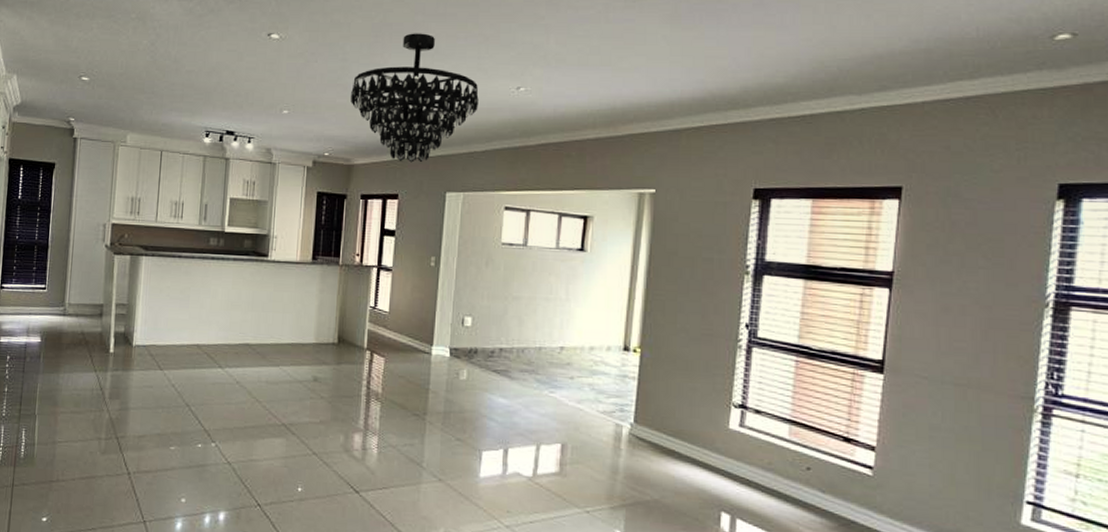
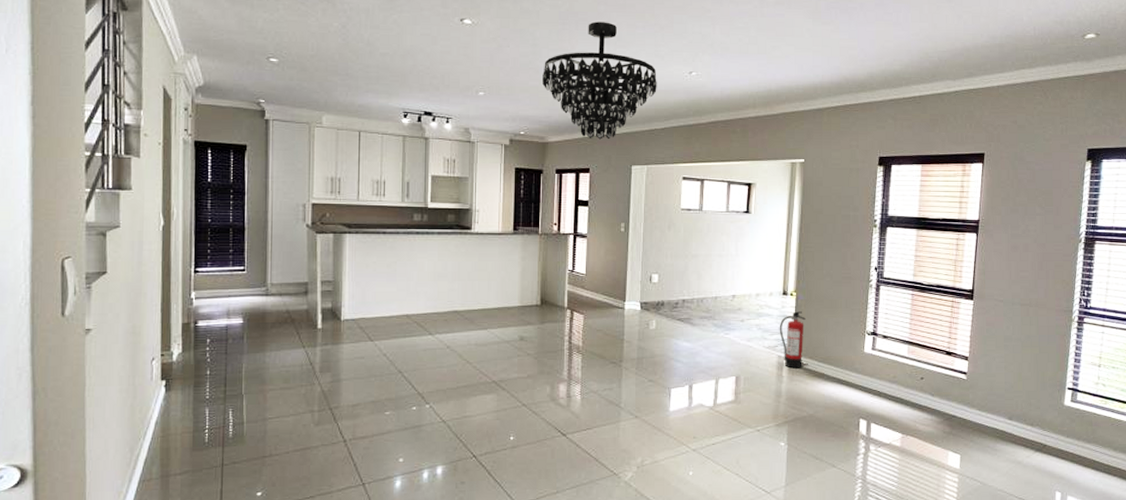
fire extinguisher: none [617,371,652,442] -> present [779,311,806,369]

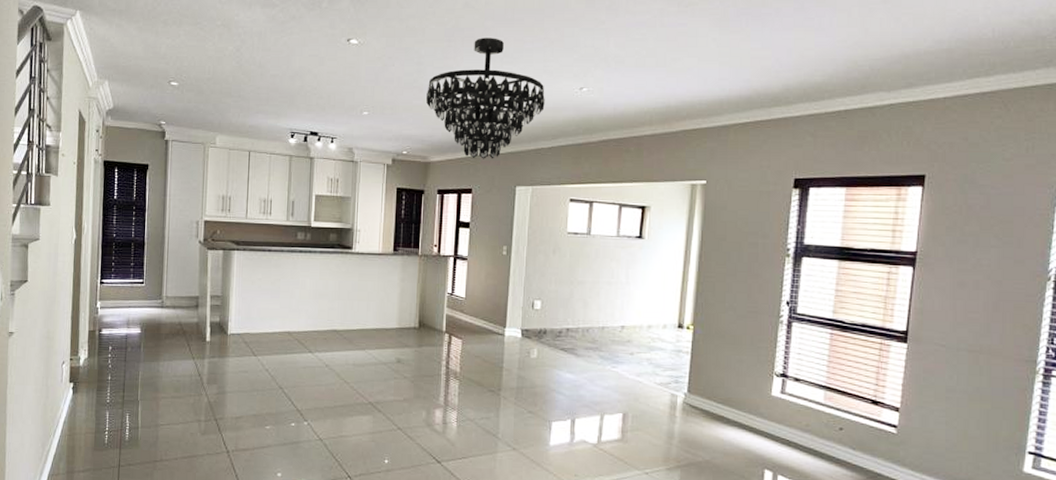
fire extinguisher: present [779,311,806,369] -> none [673,346,704,409]

